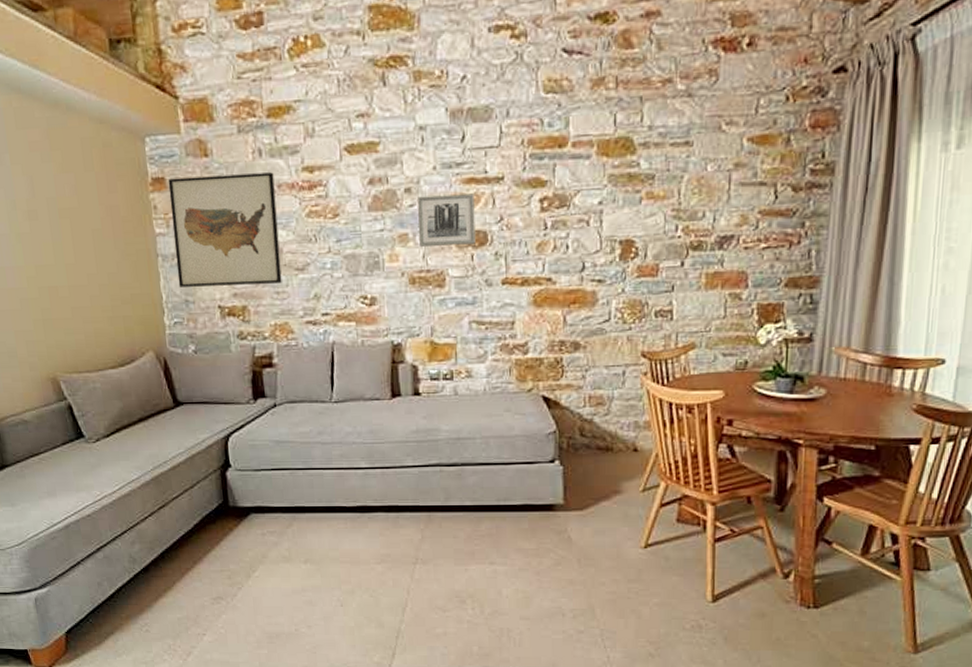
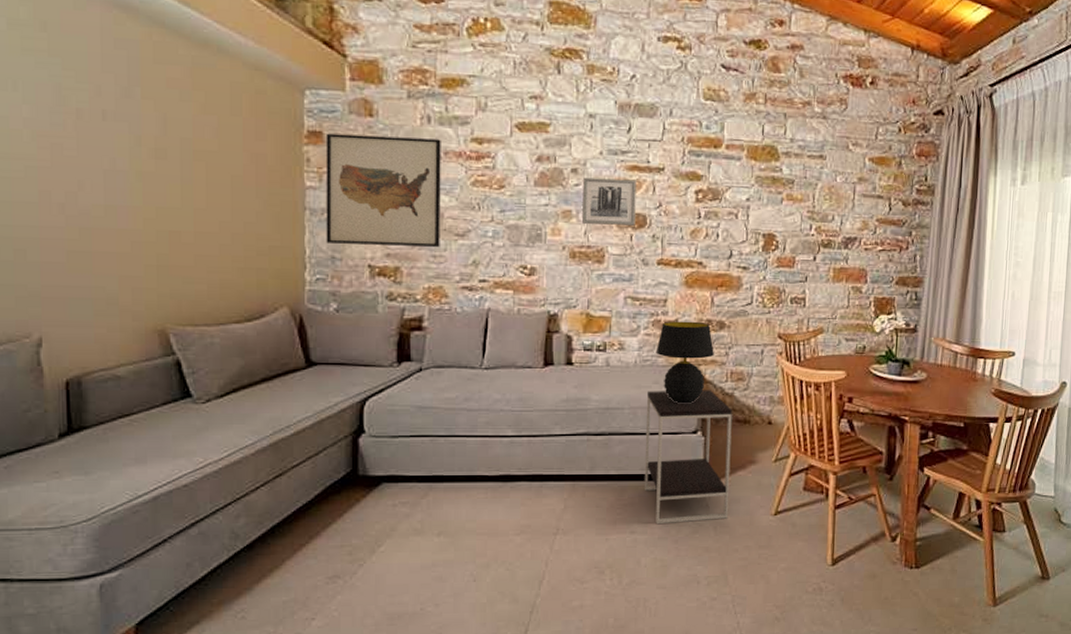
side table: none [499,416,593,556] -> present [644,390,732,525]
table lamp: none [505,343,569,432] -> present [655,321,714,404]

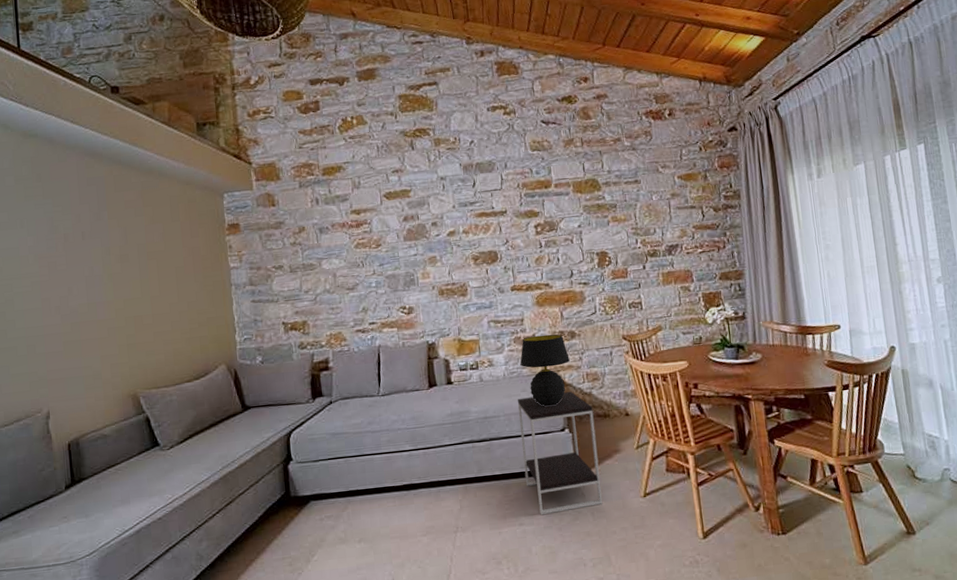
wall art: present [326,133,441,247] -> none [241,215,336,310]
wall art: present [582,177,636,226] -> none [442,224,489,266]

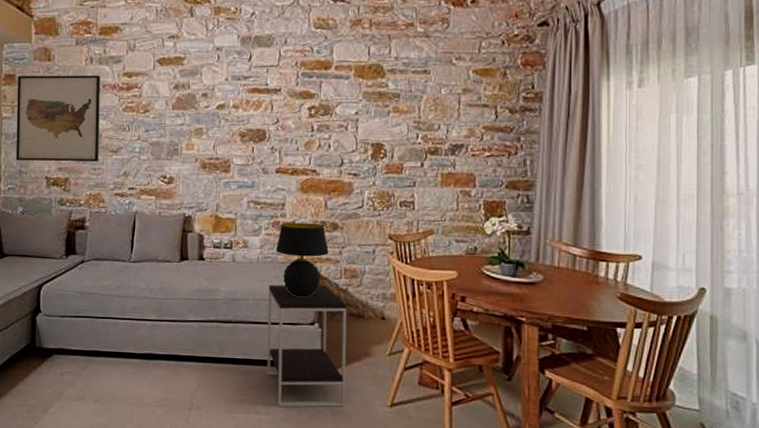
wall art: none [241,215,336,310] -> present [16,75,100,161]

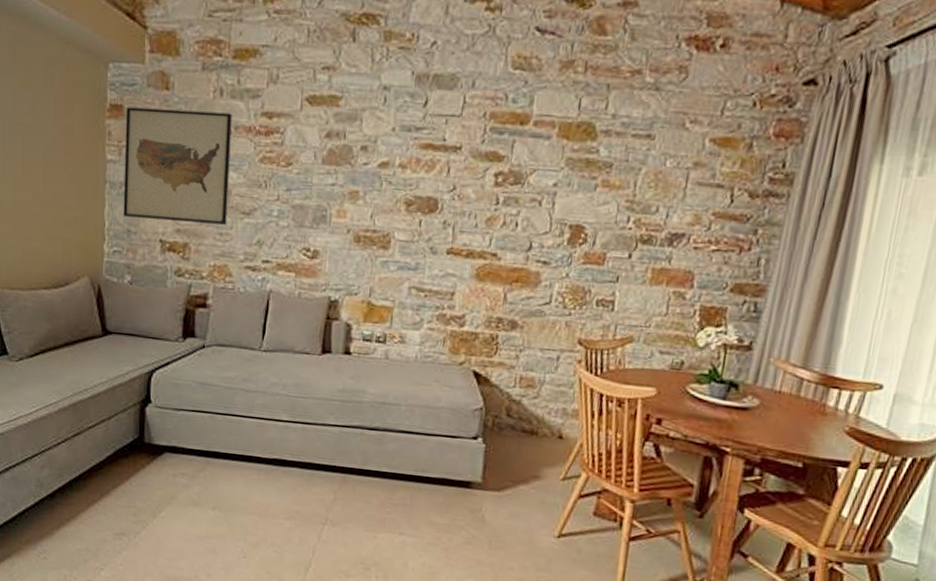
side table: present [267,284,347,407] -> none [416,389,519,534]
table lamp: present [275,222,329,297] -> none [438,316,503,407]

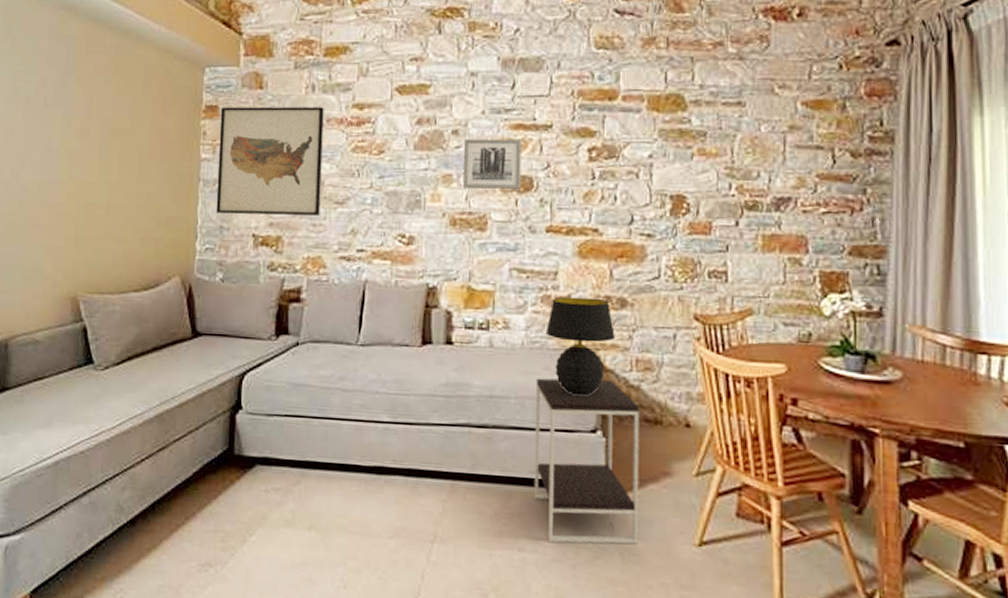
wall art: none [369,156,430,210] -> present [463,139,522,189]
side table: none [416,389,519,534] -> present [533,378,639,544]
table lamp: none [438,316,503,407] -> present [545,297,615,396]

